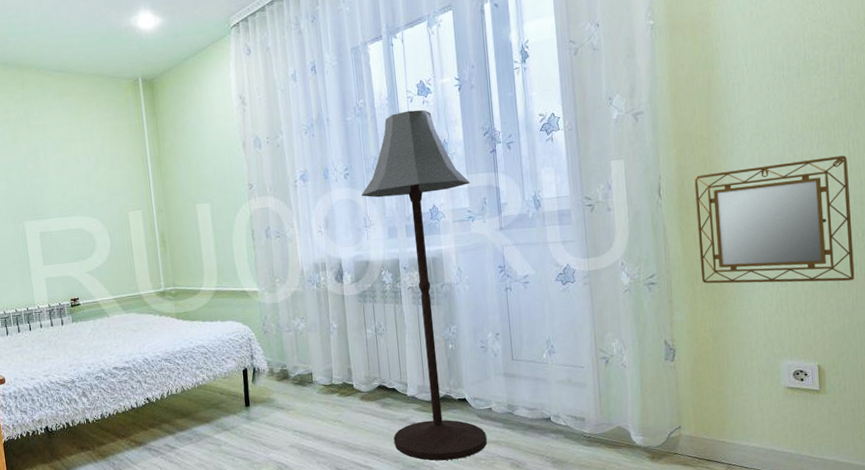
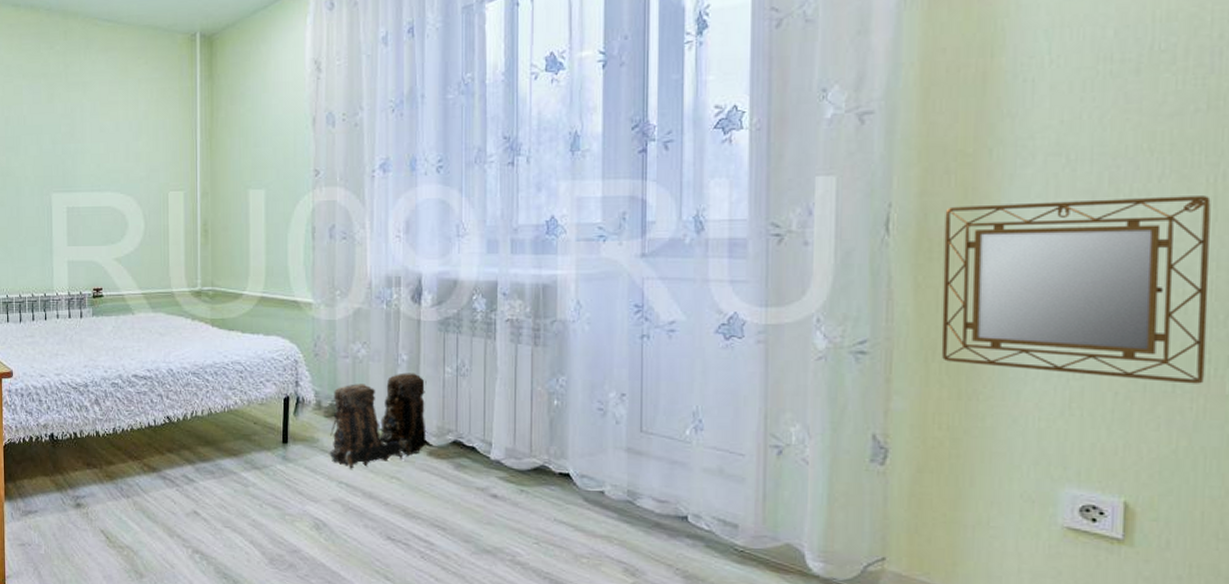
backpack: none [282,337,363,419] -> present [329,372,432,469]
floor lamp: present [361,109,487,461] -> none [455,90,606,551]

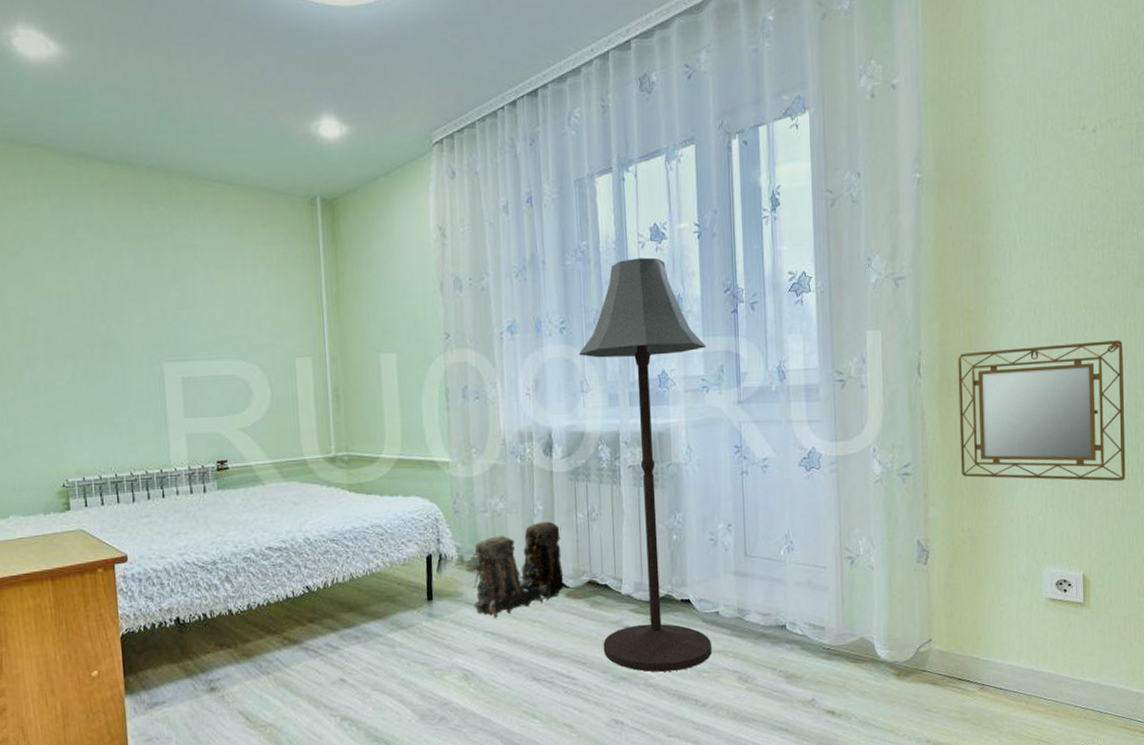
floor lamp: none [455,90,606,551] -> present [578,257,712,672]

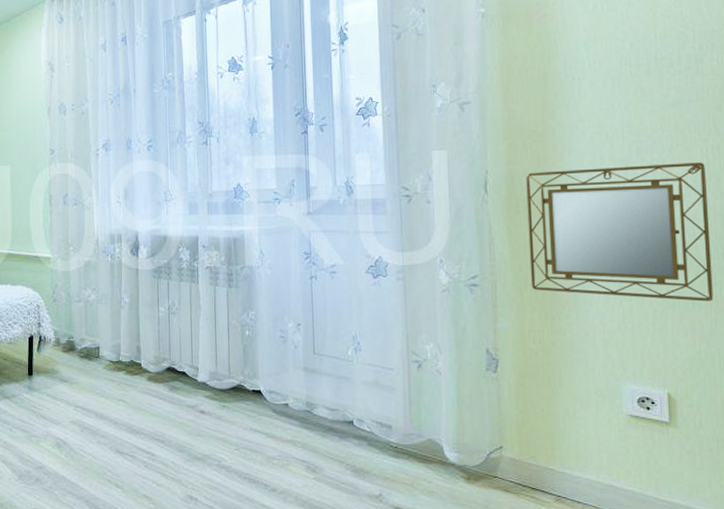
backpack: present [473,521,569,618] -> none [67,312,151,395]
floor lamp: present [578,257,712,672] -> none [163,86,281,455]

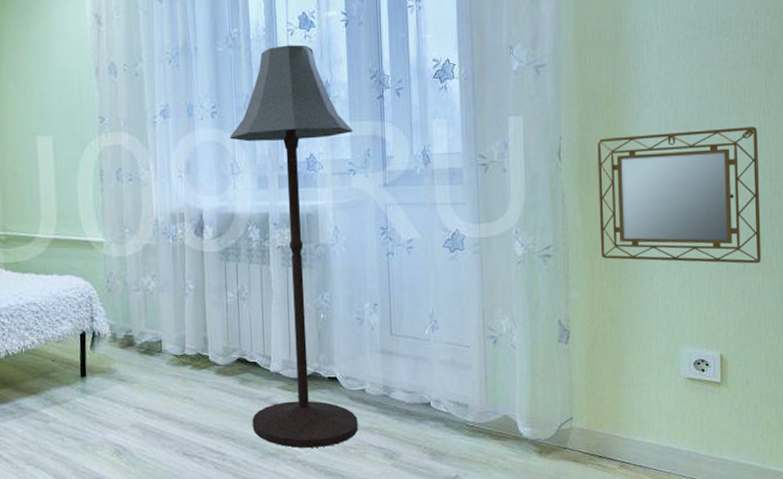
floor lamp: none [163,86,281,455] -> present [229,45,358,448]

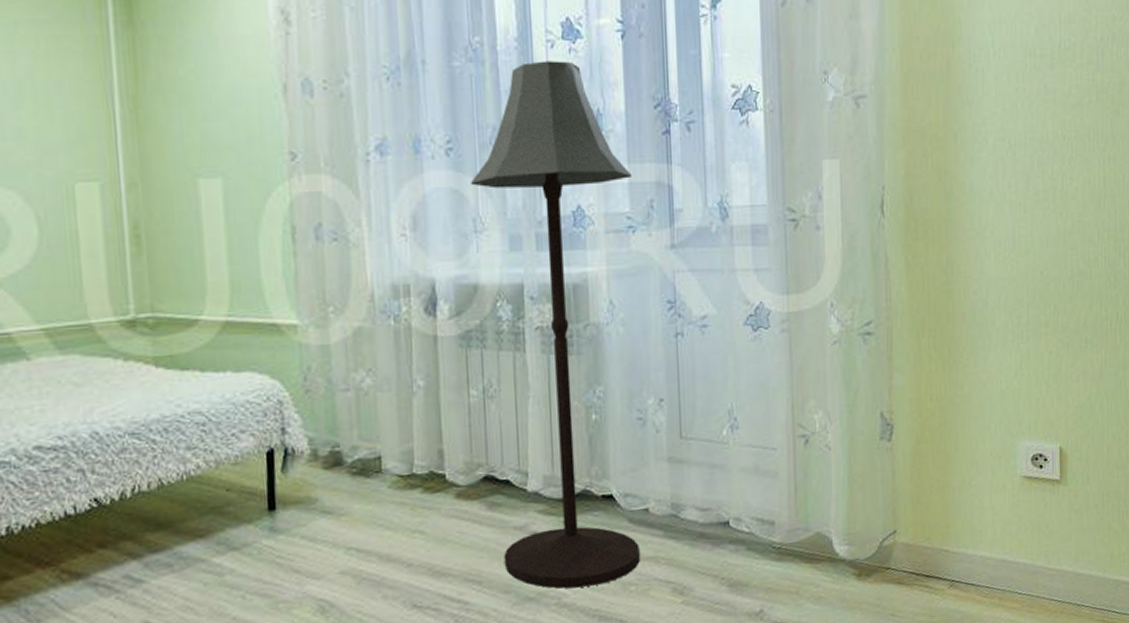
home mirror: present [597,127,761,264] -> none [925,176,1104,339]

